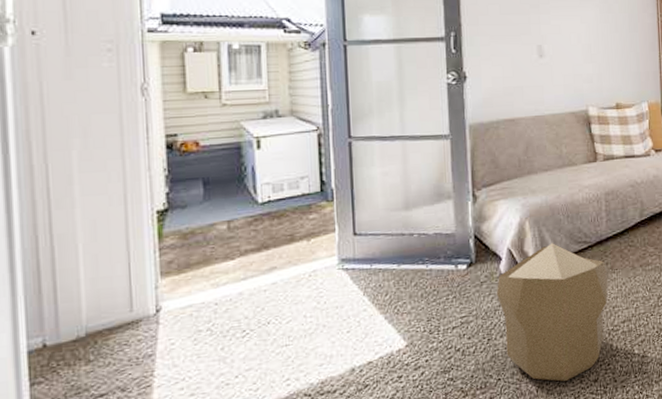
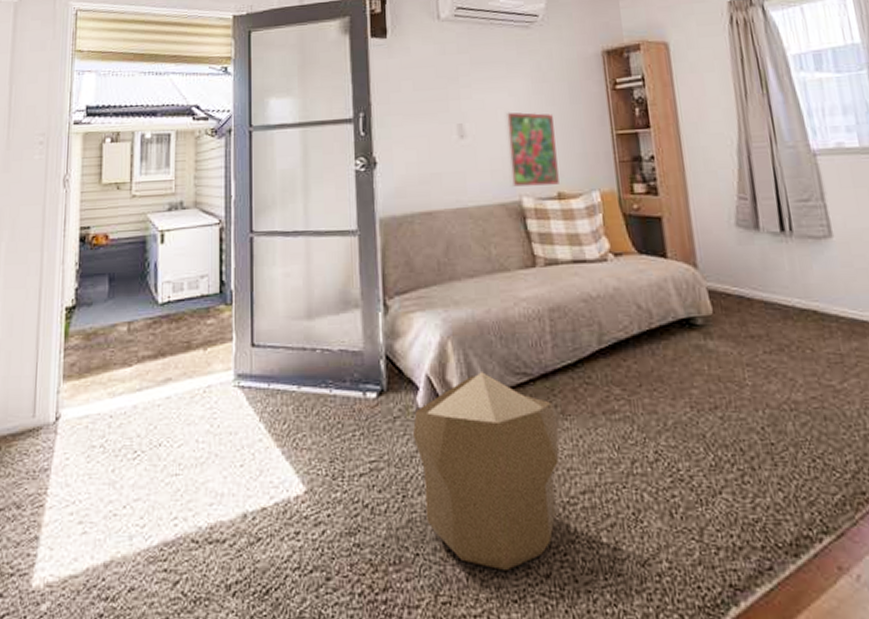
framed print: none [577,36,618,99] -> present [505,111,560,187]

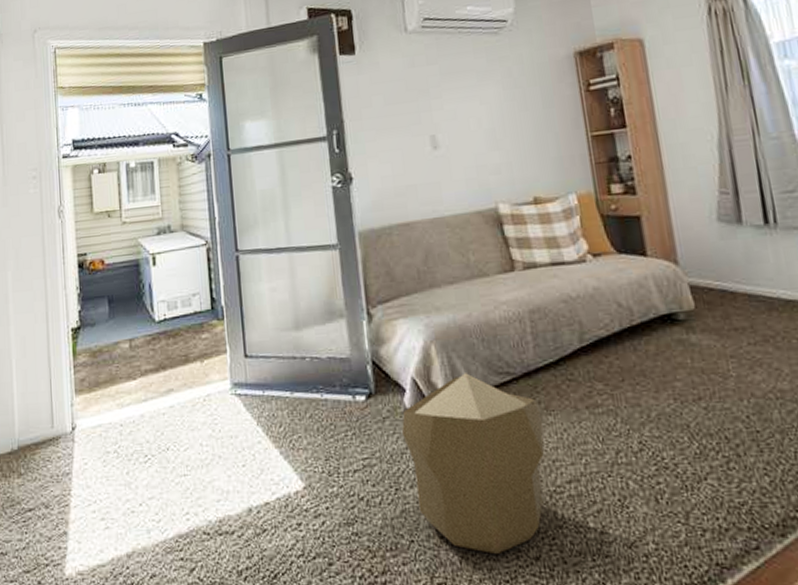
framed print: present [505,111,560,187] -> none [477,118,535,194]

